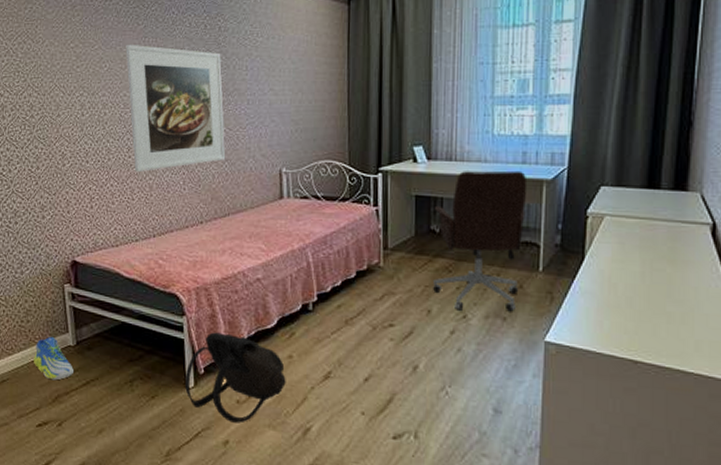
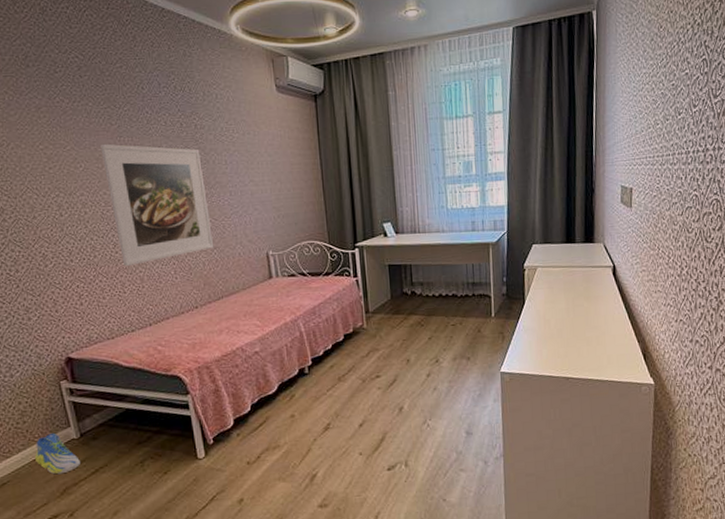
backpack: present [184,332,286,423] -> none [195,404,291,482]
office chair: present [432,170,528,312] -> none [406,237,478,357]

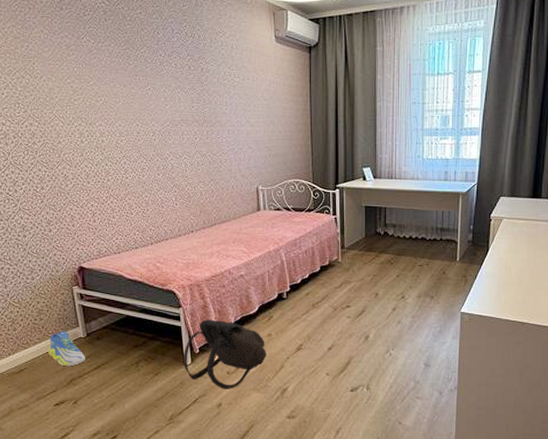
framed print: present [100,143,214,267] -> none [119,81,211,191]
backpack: none [195,404,291,482] -> present [183,319,267,389]

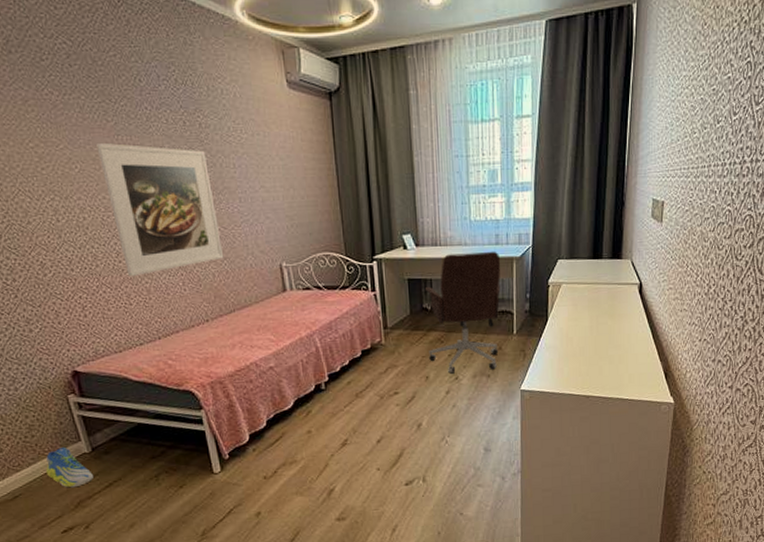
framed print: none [119,81,211,191] -> present [96,142,224,277]
backpack: present [183,319,267,389] -> none [210,420,308,496]
office chair: none [378,186,448,293] -> present [426,251,501,374]

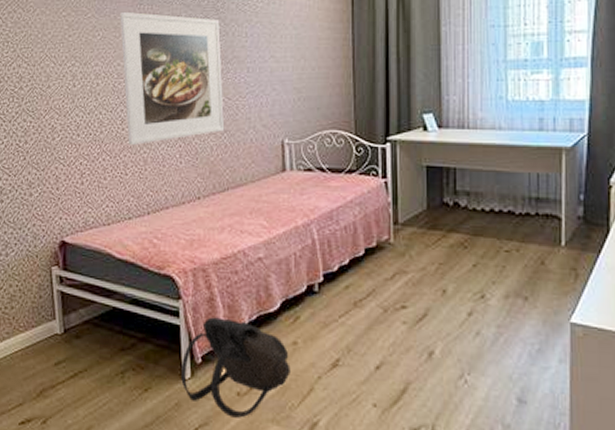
sneaker: present [46,446,93,488] -> none [17,323,60,373]
backpack: none [210,420,308,496] -> present [180,317,291,418]
office chair: present [426,251,501,374] -> none [446,138,546,291]

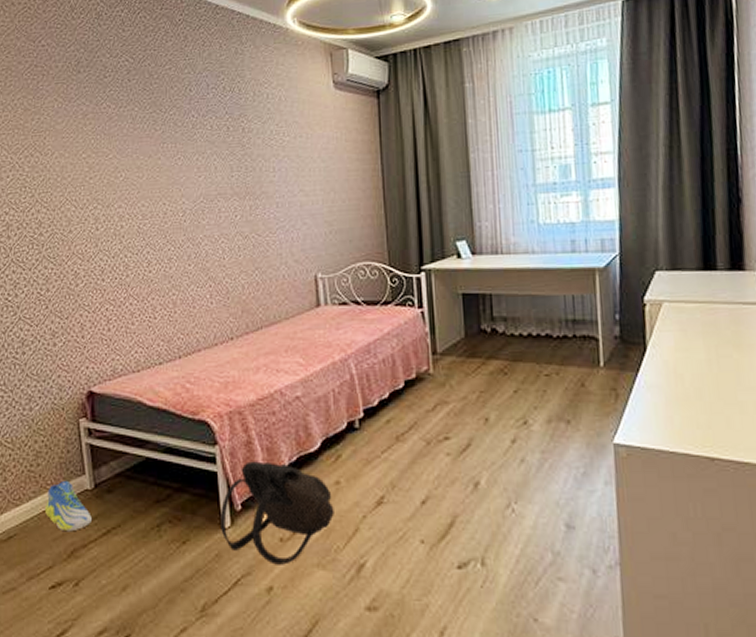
sneaker: none [17,323,60,373] -> present [45,480,92,532]
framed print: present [120,11,225,146] -> none [143,151,256,289]

